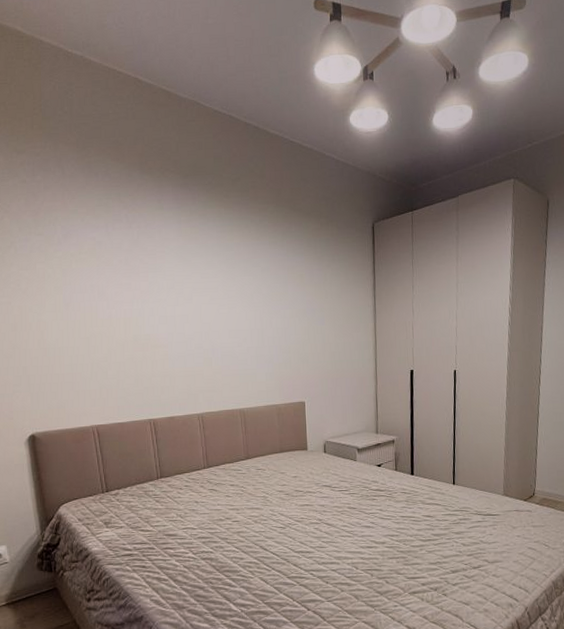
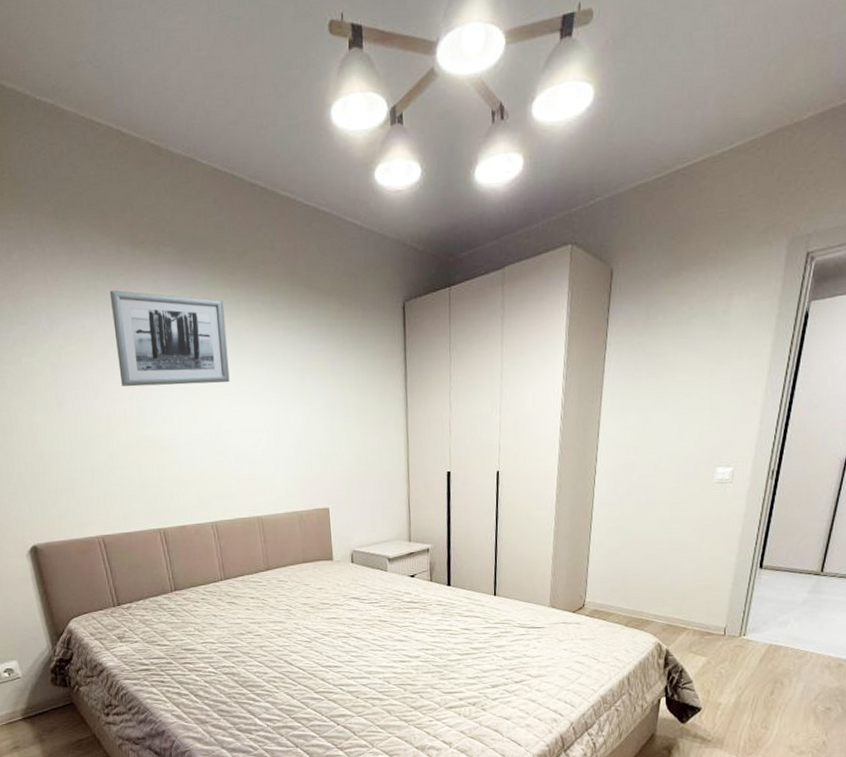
wall art: none [119,207,220,291] -> present [109,290,230,387]

